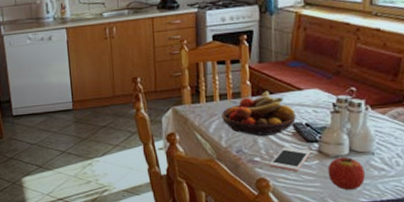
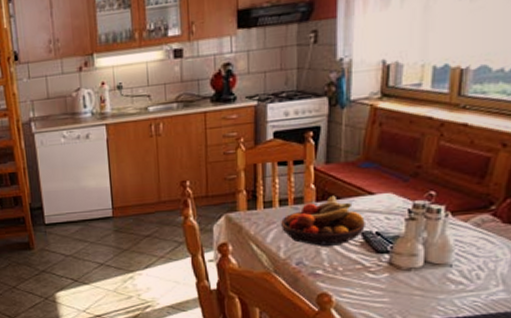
cell phone: present [269,146,311,171] -> none [333,258,381,285]
apple: present [327,157,365,190] -> none [398,270,440,306]

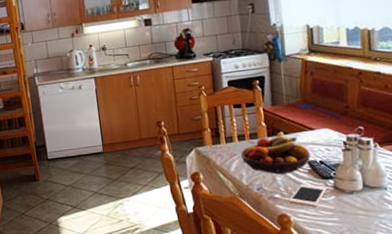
cell phone: none [333,258,381,285] -> present [289,183,328,207]

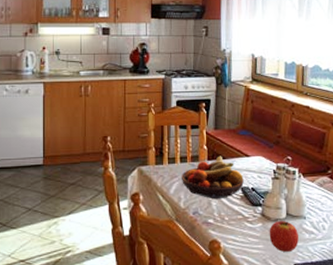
cell phone: present [289,183,328,207] -> none [221,209,256,233]
apple: none [344,193,381,224] -> present [269,221,299,252]

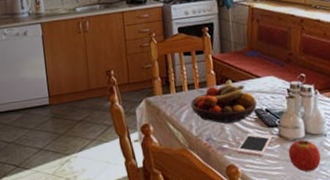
cell phone: none [221,209,256,233] -> present [237,132,273,157]

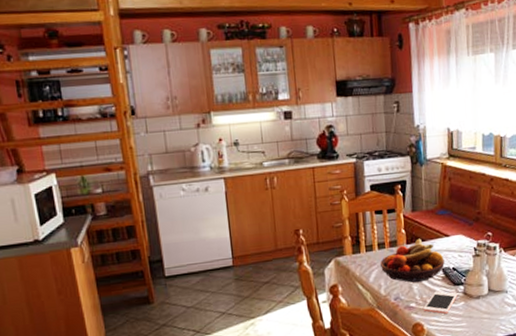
apple: present [288,140,321,172] -> none [471,297,501,327]

